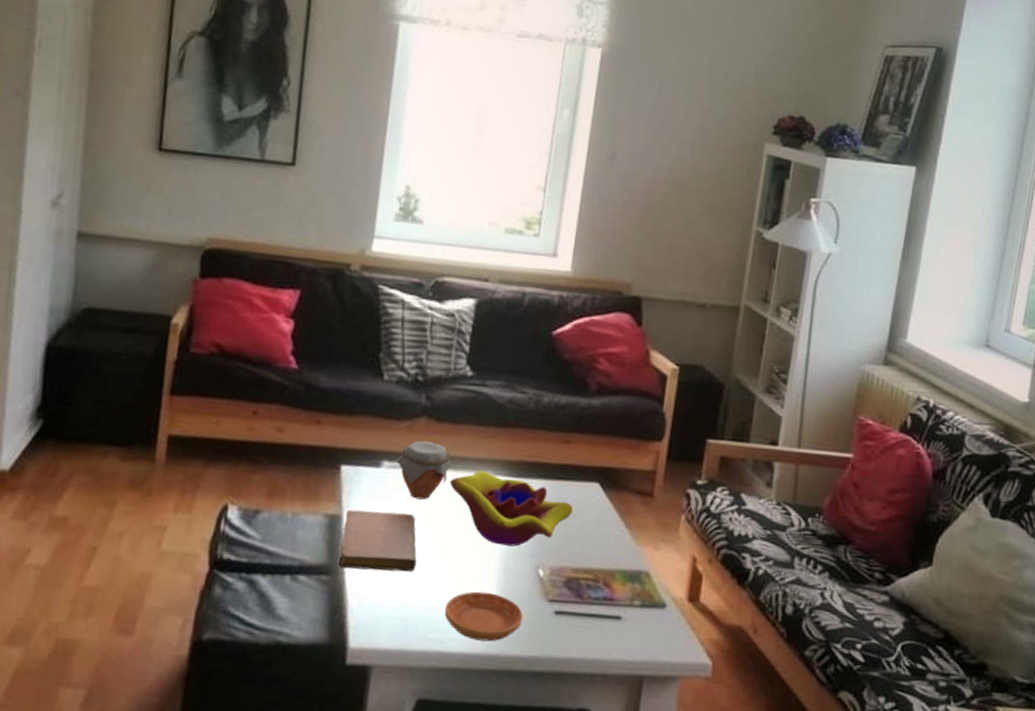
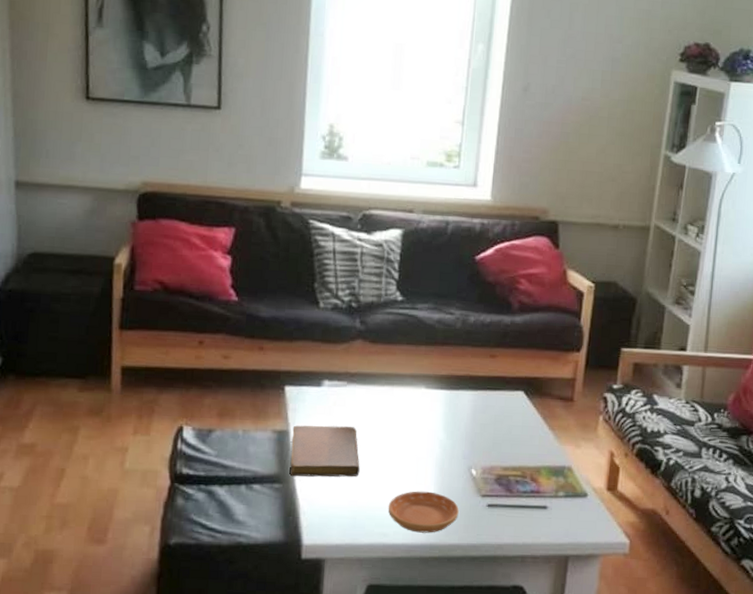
jar: present [397,440,452,500] -> none [336,360,387,413]
decorative bowl: present [449,470,573,547] -> none [386,385,500,451]

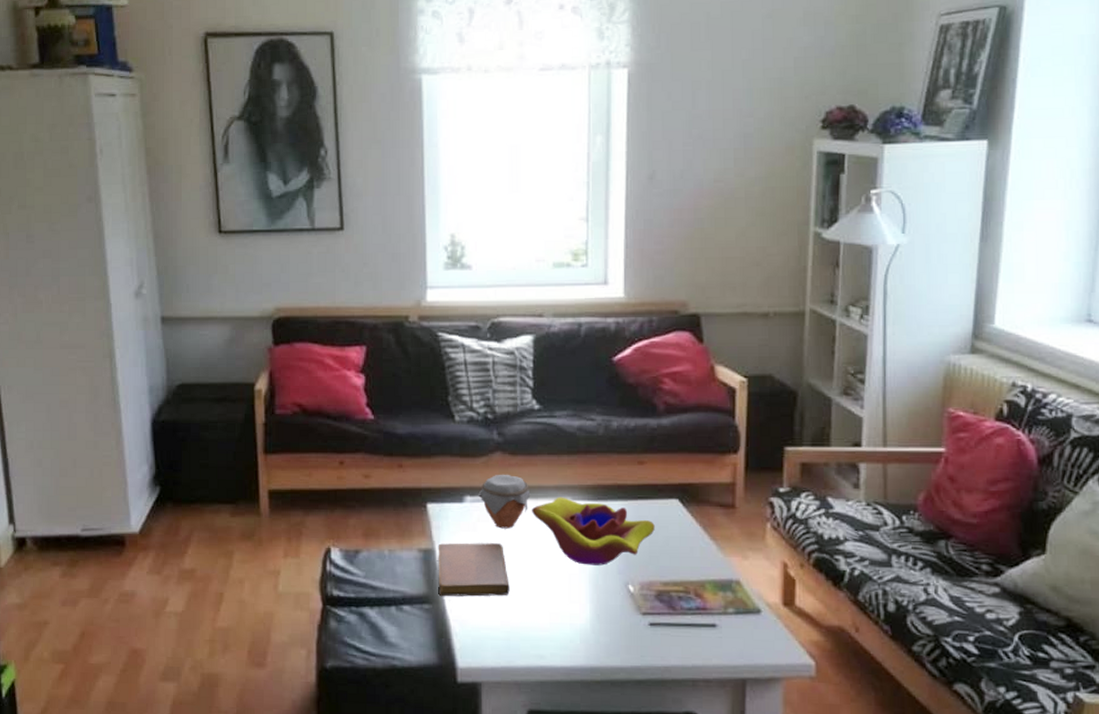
jar: none [336,360,387,413] -> present [478,474,531,529]
decorative bowl: none [386,385,500,451] -> present [531,497,655,566]
saucer: present [388,491,459,533] -> none [542,609,619,655]

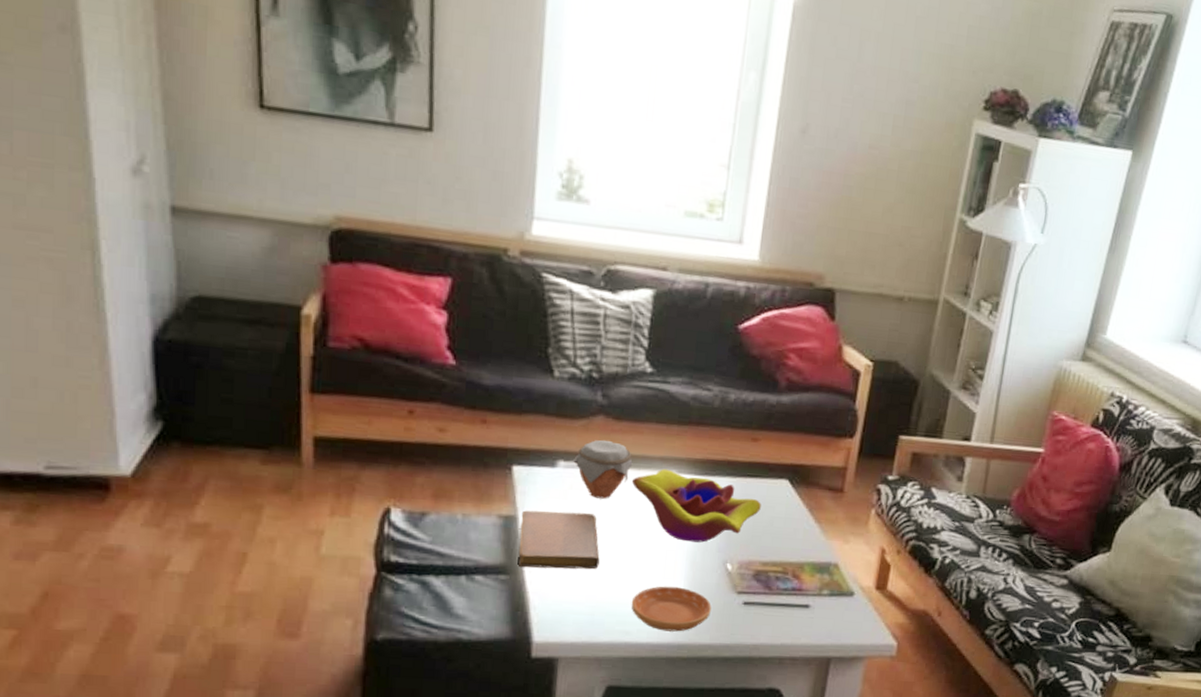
saucer: none [542,609,619,655] -> present [631,586,711,632]

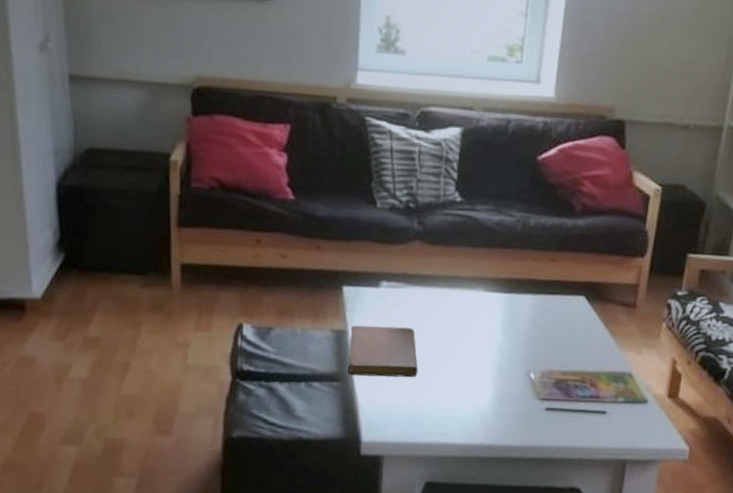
jar: present [573,439,633,499] -> none [394,262,446,315]
decorative bowl: present [631,468,761,543] -> none [444,287,561,354]
saucer: present [631,586,711,632] -> none [446,393,517,434]

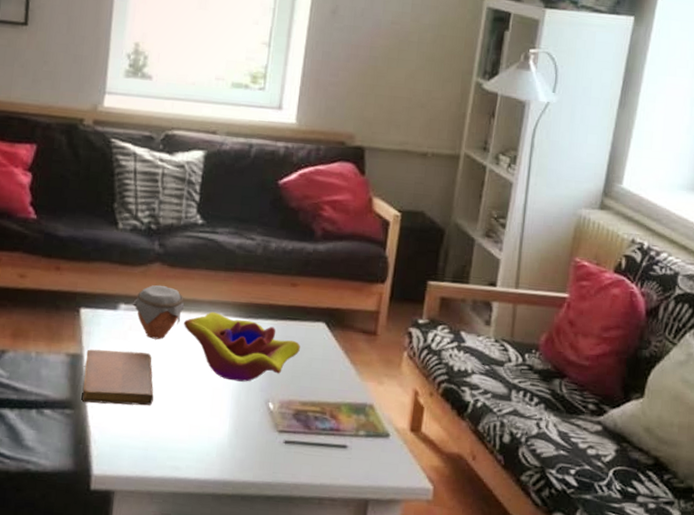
jar: none [394,262,446,315] -> present [133,284,185,340]
decorative bowl: none [444,287,561,354] -> present [183,311,300,382]

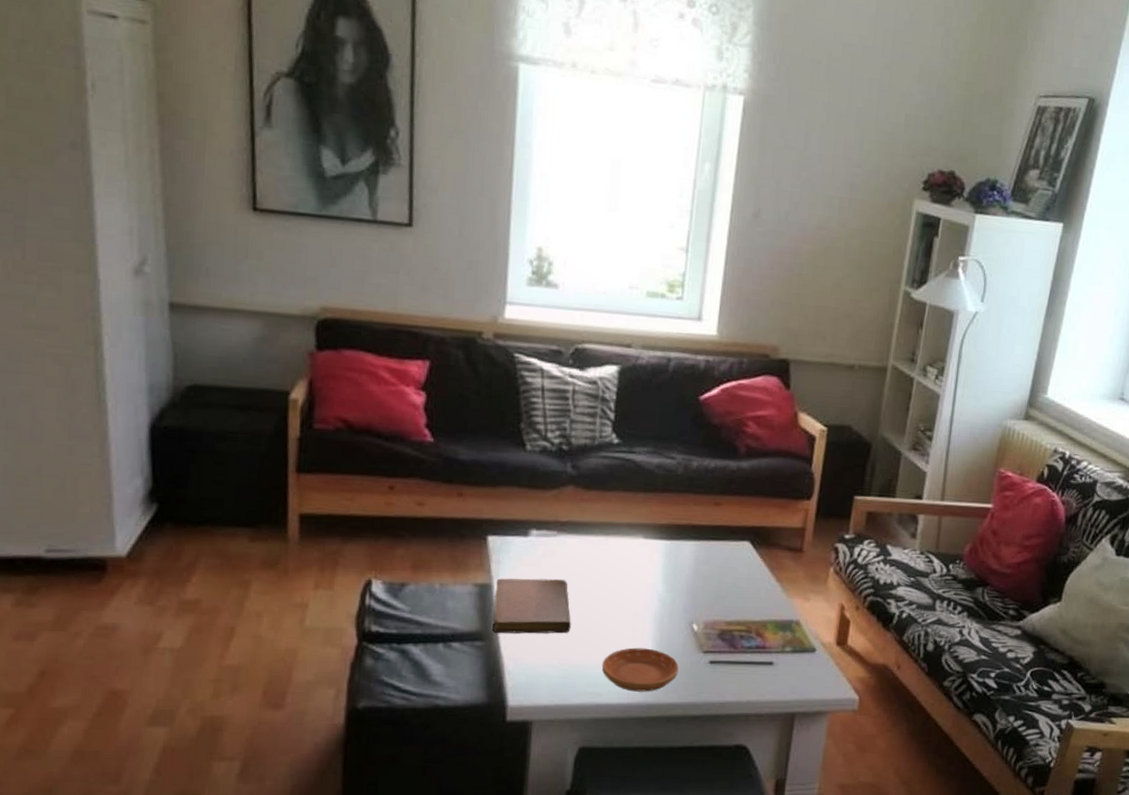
jar: present [133,284,185,340] -> none [545,508,602,565]
saucer: none [181,423,255,469] -> present [601,647,679,692]
decorative bowl: present [183,311,300,382] -> none [600,534,725,605]

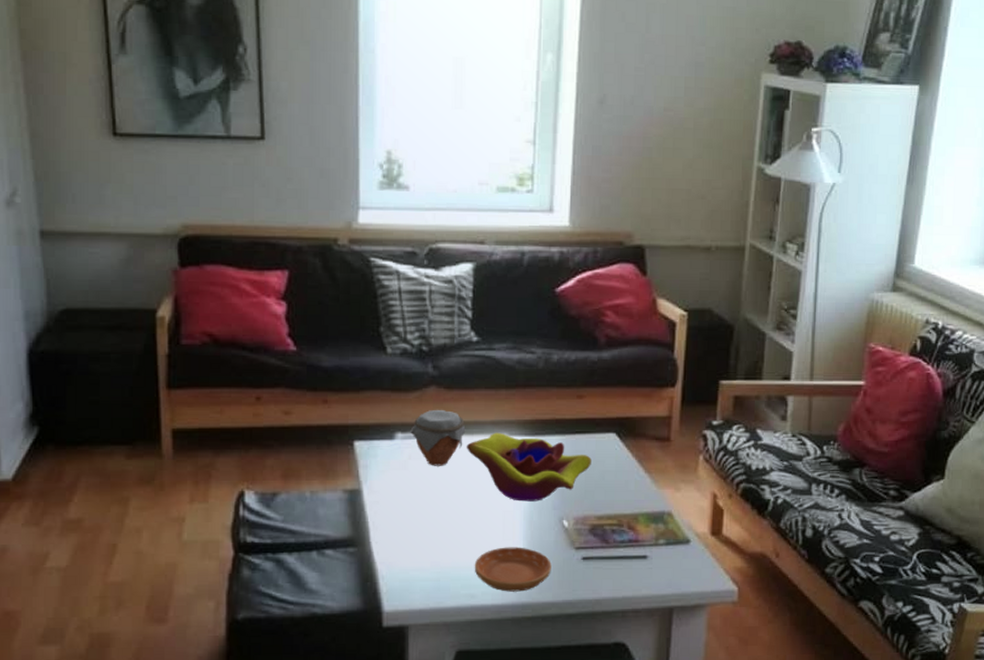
notebook: present [493,578,571,634] -> none [364,482,441,539]
jar: none [545,508,602,565] -> present [410,409,466,466]
decorative bowl: none [600,534,725,605] -> present [466,432,591,502]

